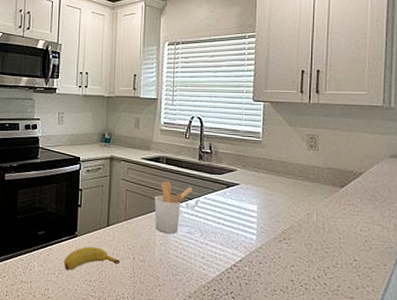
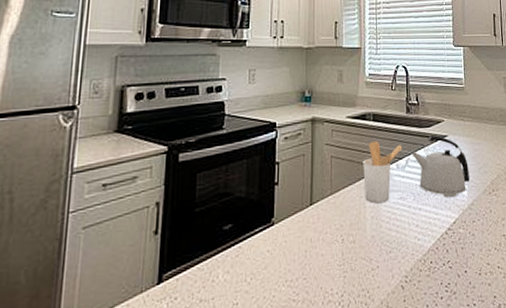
banana: present [63,247,121,271] -> none [257,234,327,272]
kettle: none [202,181,260,240] -> present [412,134,470,198]

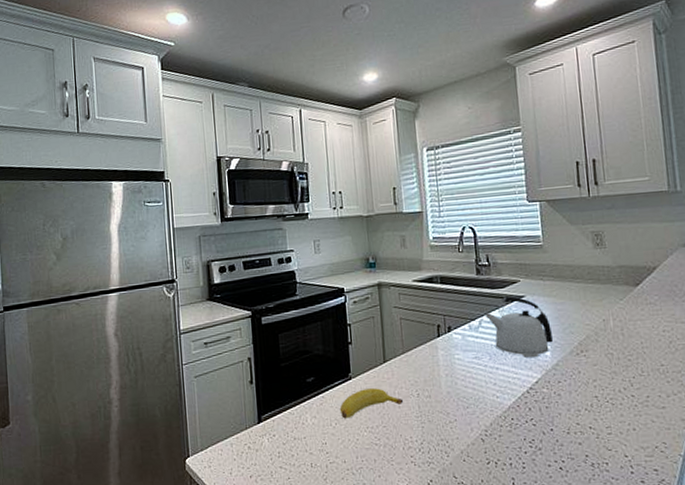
banana: none [257,234,327,272] -> present [339,388,404,419]
utensil holder: present [363,141,403,204] -> none [433,303,474,362]

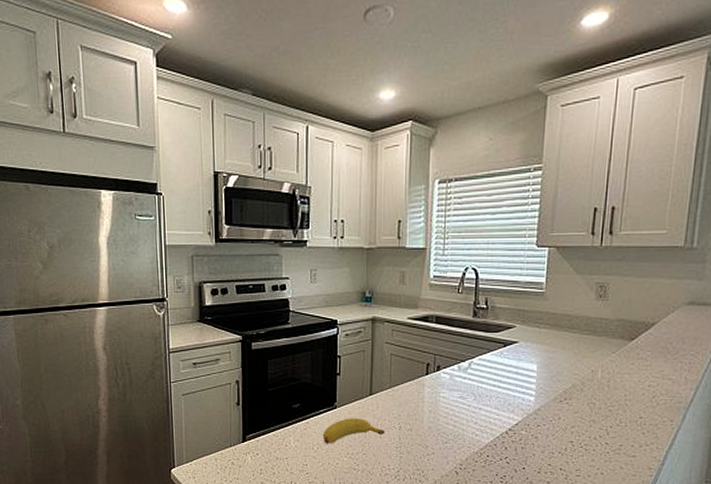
kettle: present [485,295,553,358] -> none [475,340,539,402]

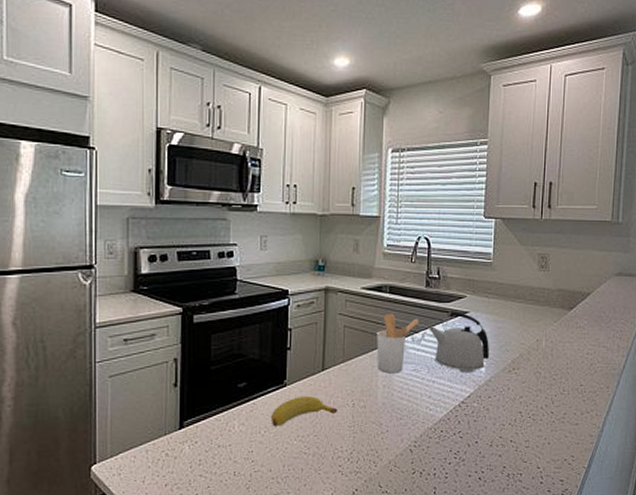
utensil holder: none [423,342,466,400] -> present [376,313,419,374]
kettle: none [475,340,539,402] -> present [429,310,489,373]

